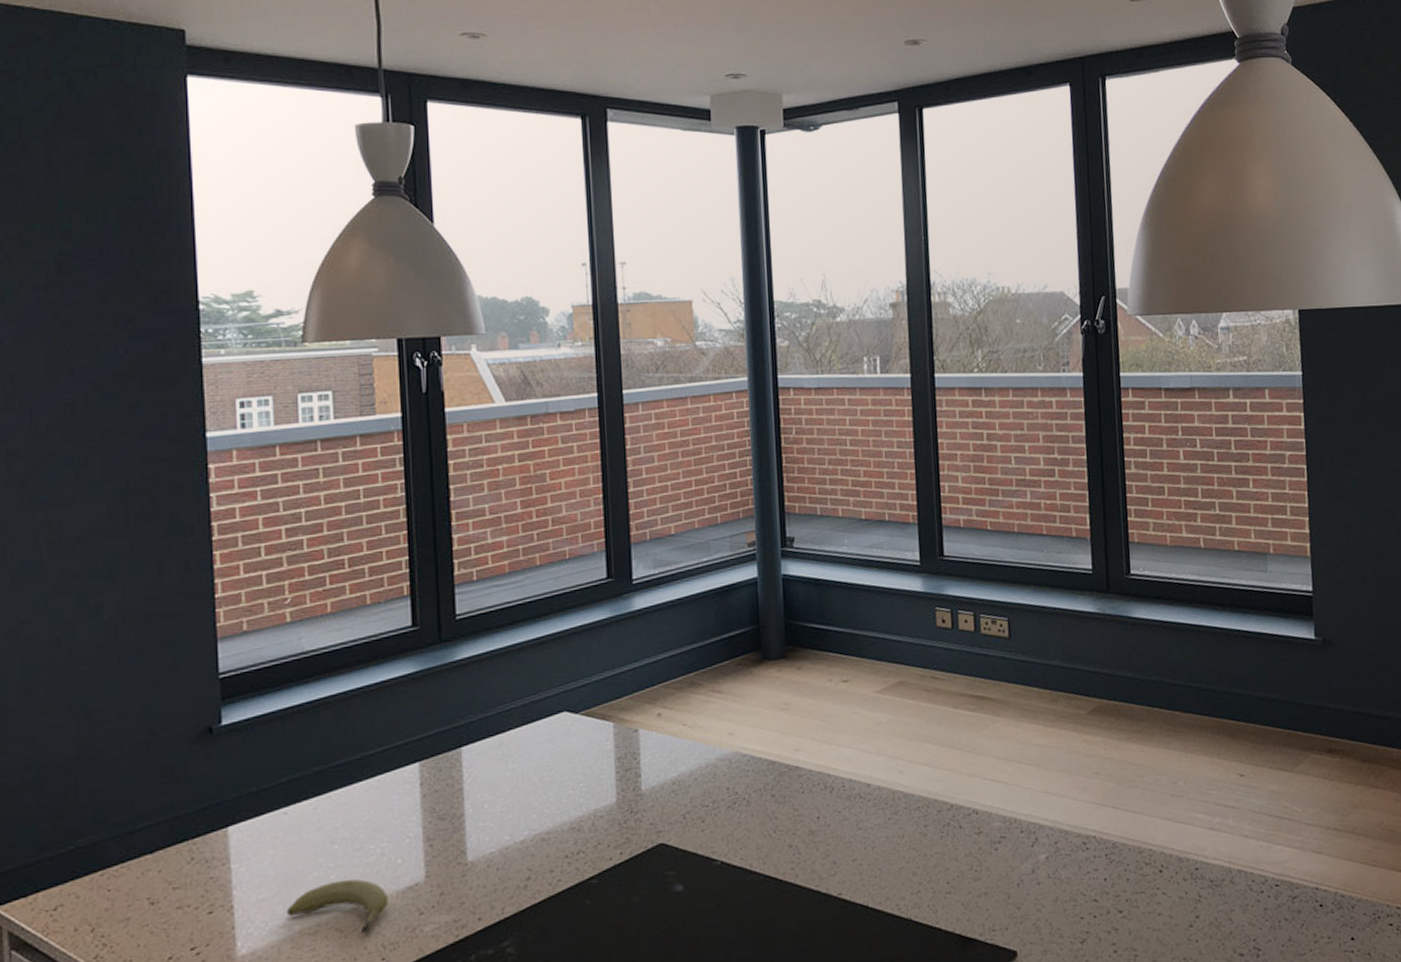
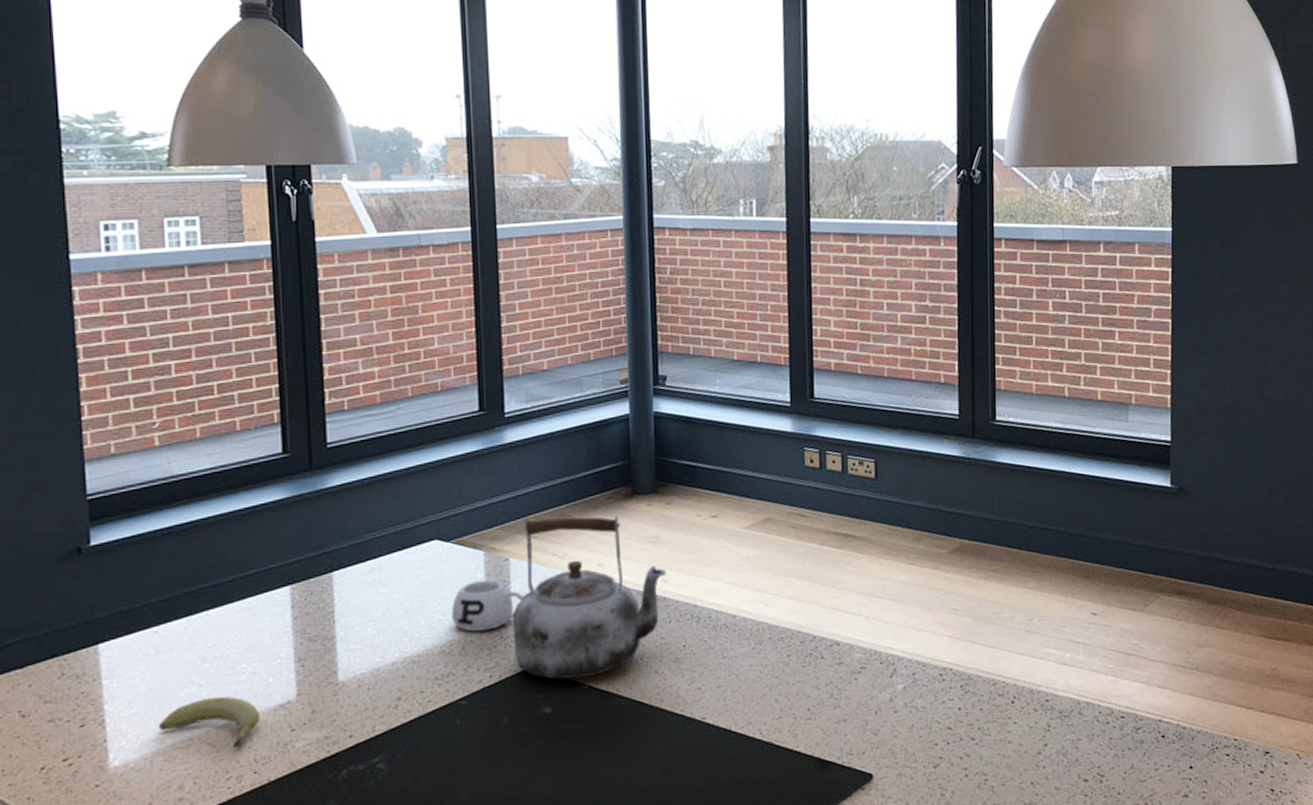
mug: none [581,752,653,807] -> present [452,580,523,632]
kettle: none [642,682,799,855] -> present [512,515,667,680]

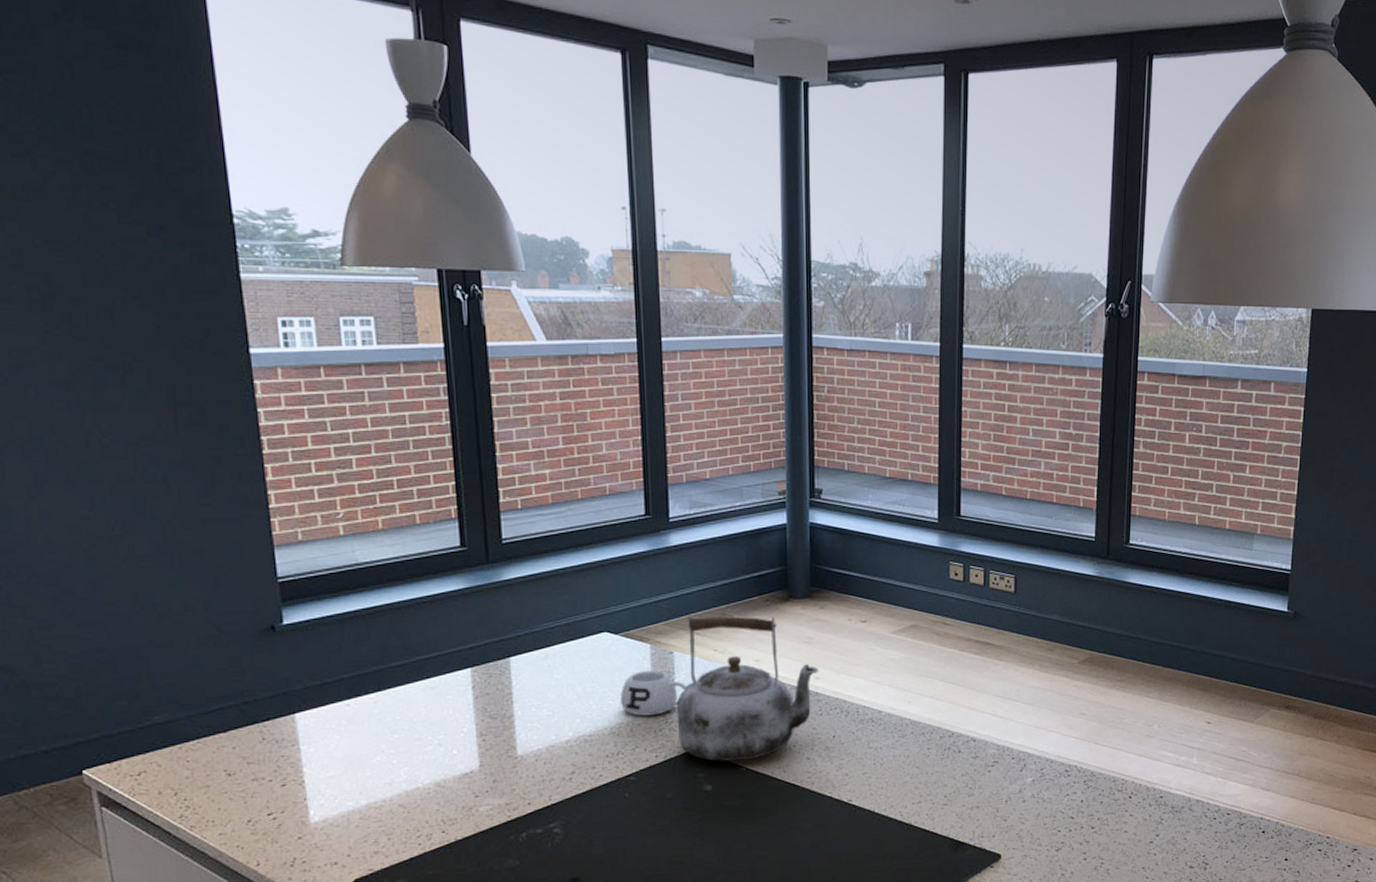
fruit: present [158,696,260,748] -> none [353,764,447,810]

